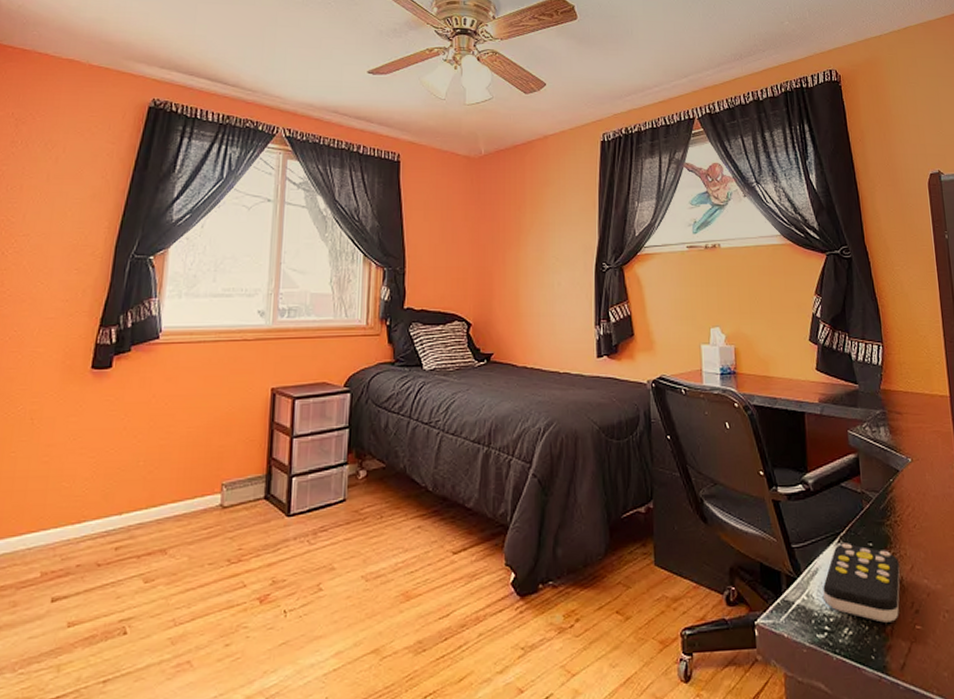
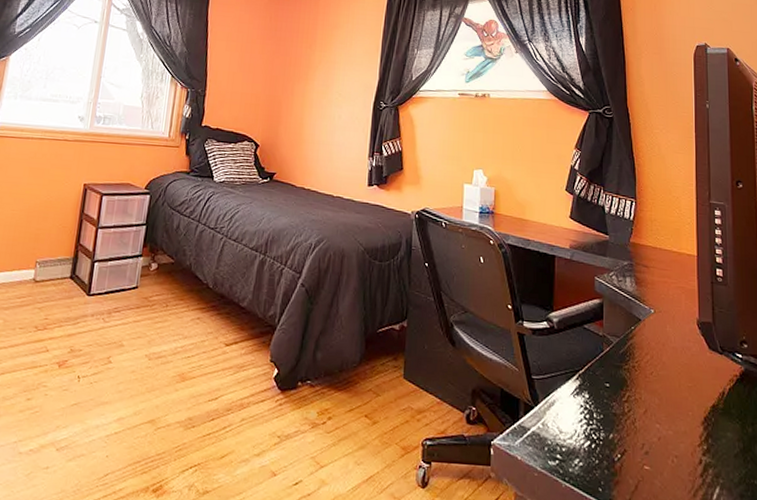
remote control: present [823,543,901,623] -> none [558,380,633,460]

